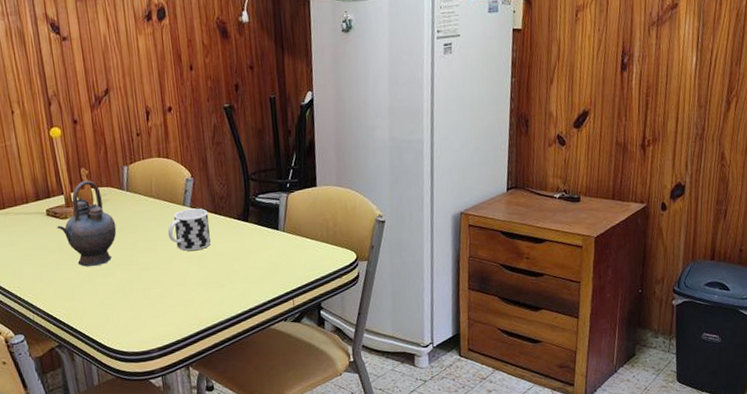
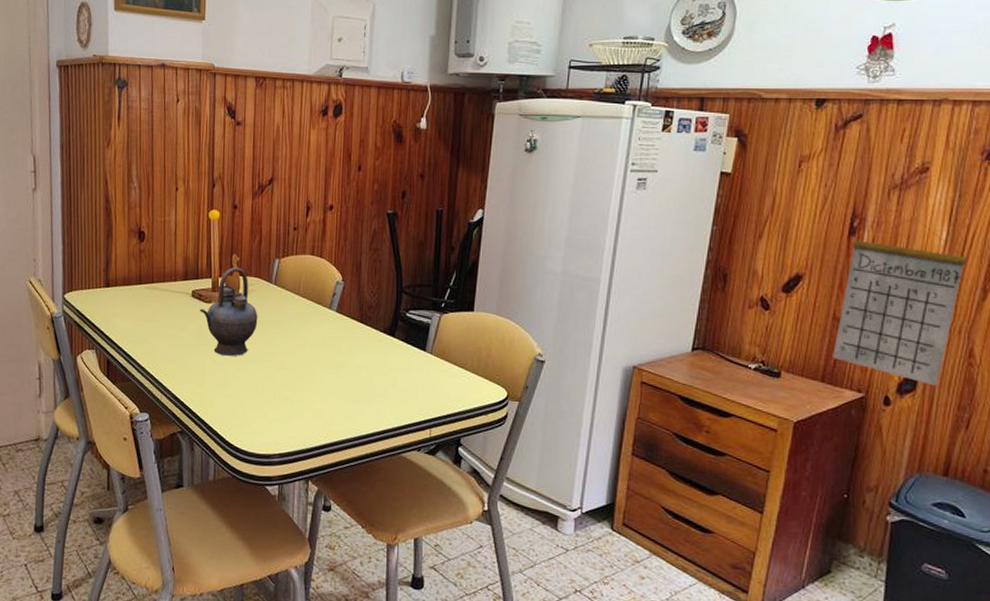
cup: present [167,208,211,252] -> none [309,313,354,359]
calendar: none [619,49,714,188] -> present [832,219,968,387]

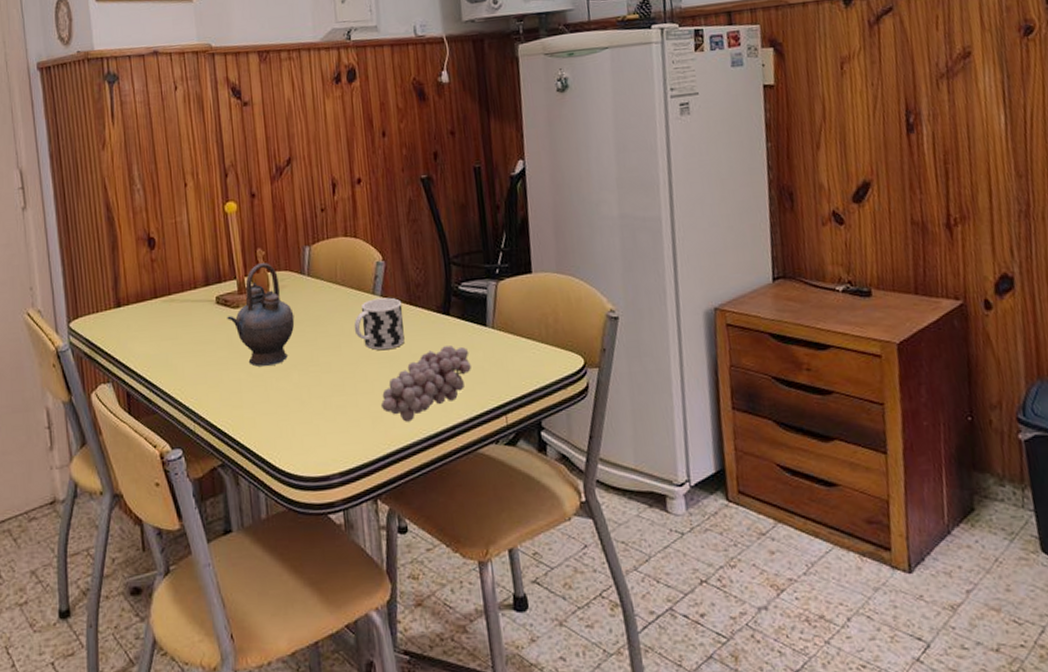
cup: none [309,313,354,359] -> present [354,297,405,351]
fruit: none [322,363,407,421] -> present [380,346,471,422]
calendar: present [832,219,968,387] -> none [913,106,1036,281]

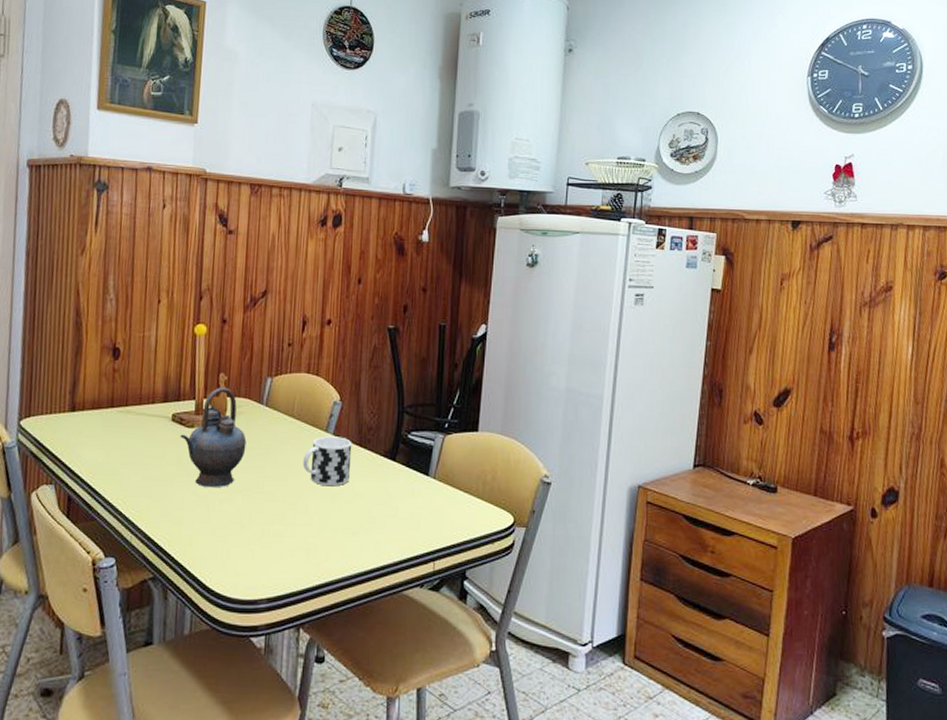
fruit: present [380,346,471,422] -> none [317,490,409,557]

